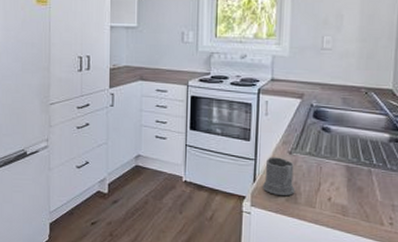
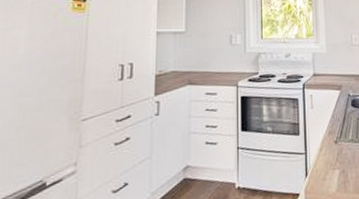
mug: present [263,157,295,195] -> none [315,148,344,187]

